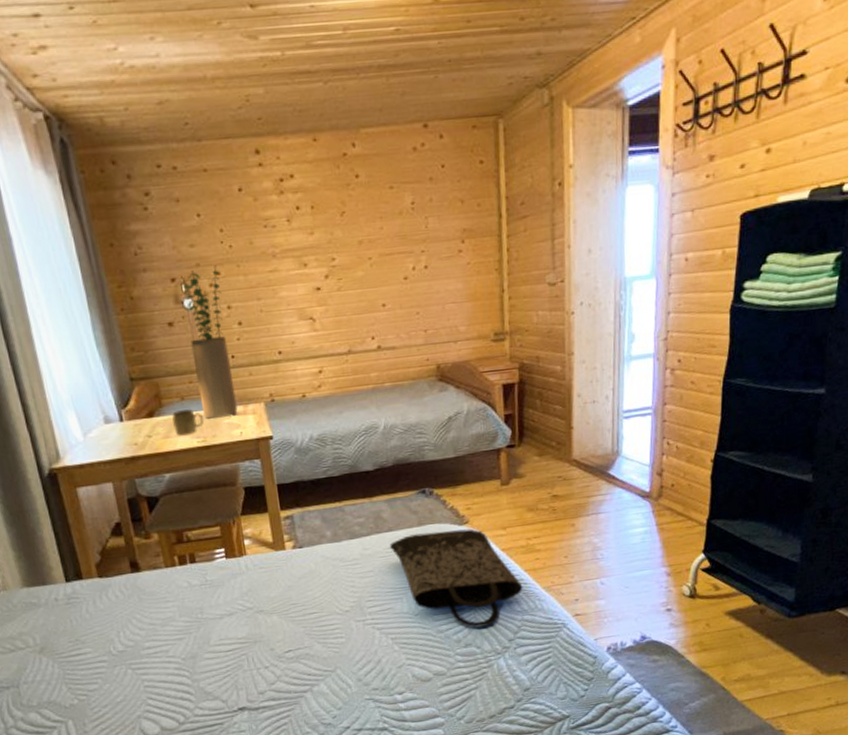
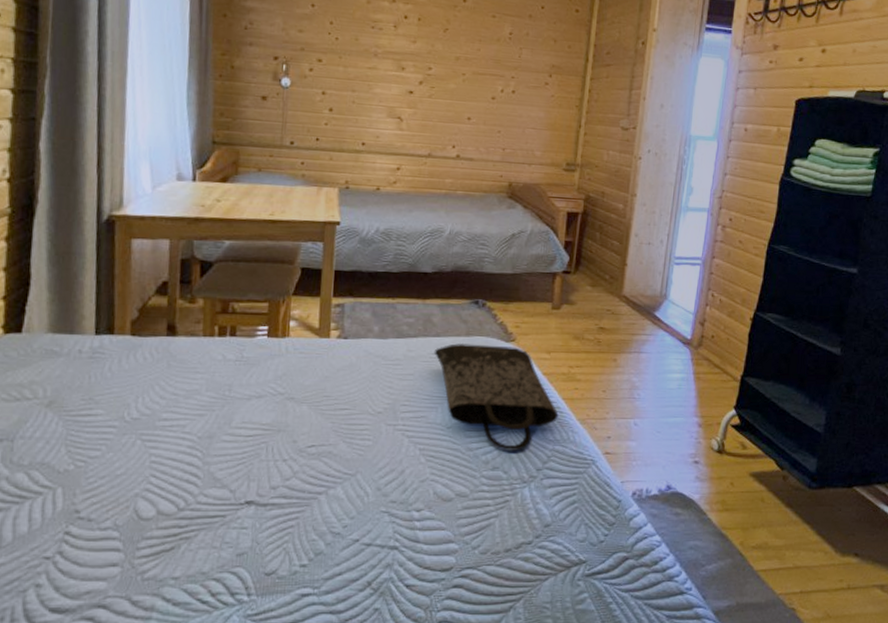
mug: present [172,409,204,436] -> none [244,180,276,207]
vase: present [181,265,238,420] -> none [276,52,321,196]

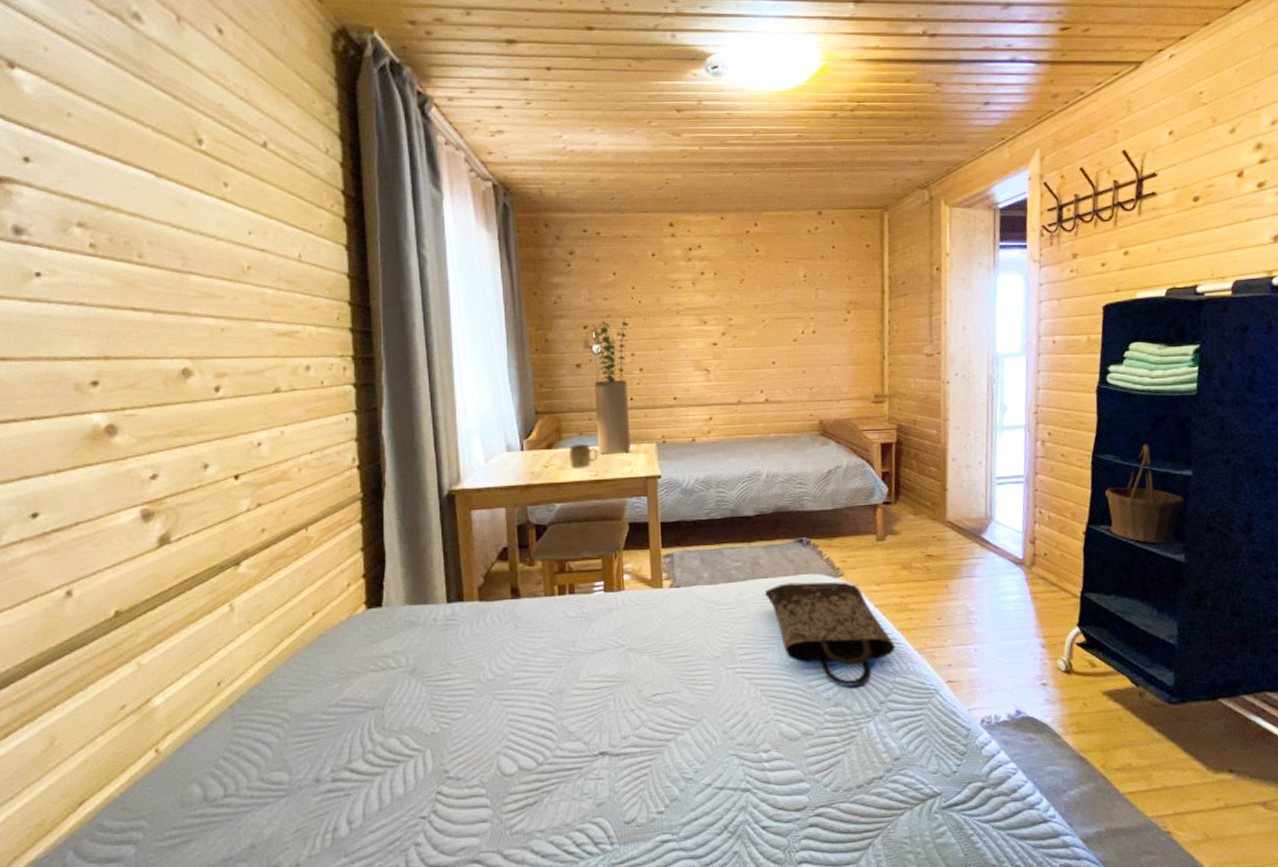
mug: none [244,180,276,207] -> present [569,444,598,469]
vase: none [276,52,321,196] -> present [593,317,631,456]
basket: none [775,239,847,336] -> present [1105,444,1184,543]

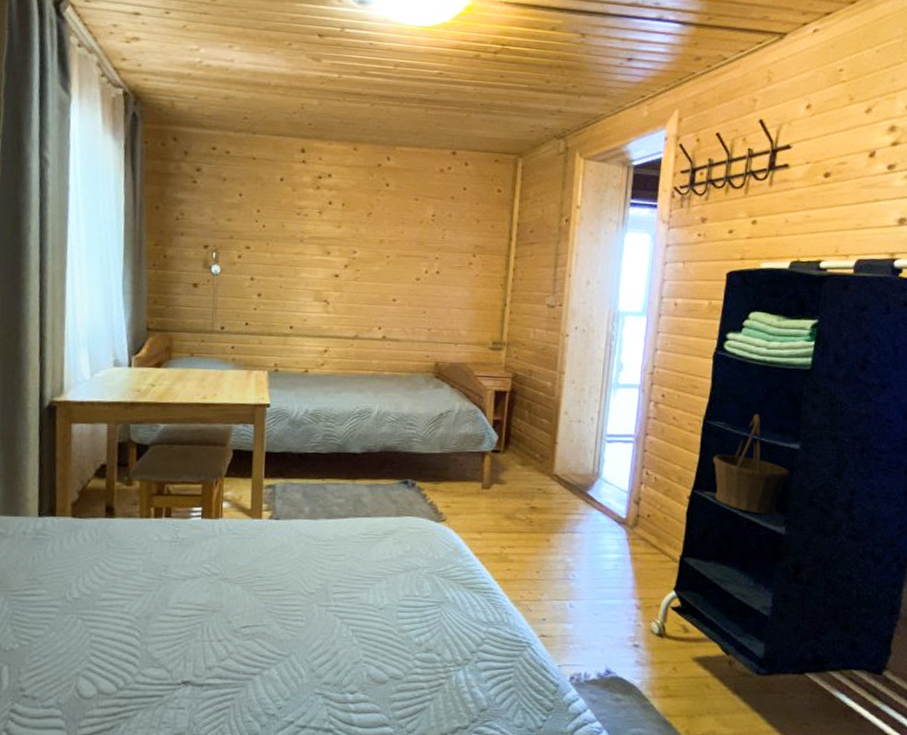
mug: present [569,444,598,469] -> none [178,365,207,390]
vase: present [593,317,631,456] -> none [208,240,249,380]
tote bag: present [764,582,896,686] -> none [364,524,492,633]

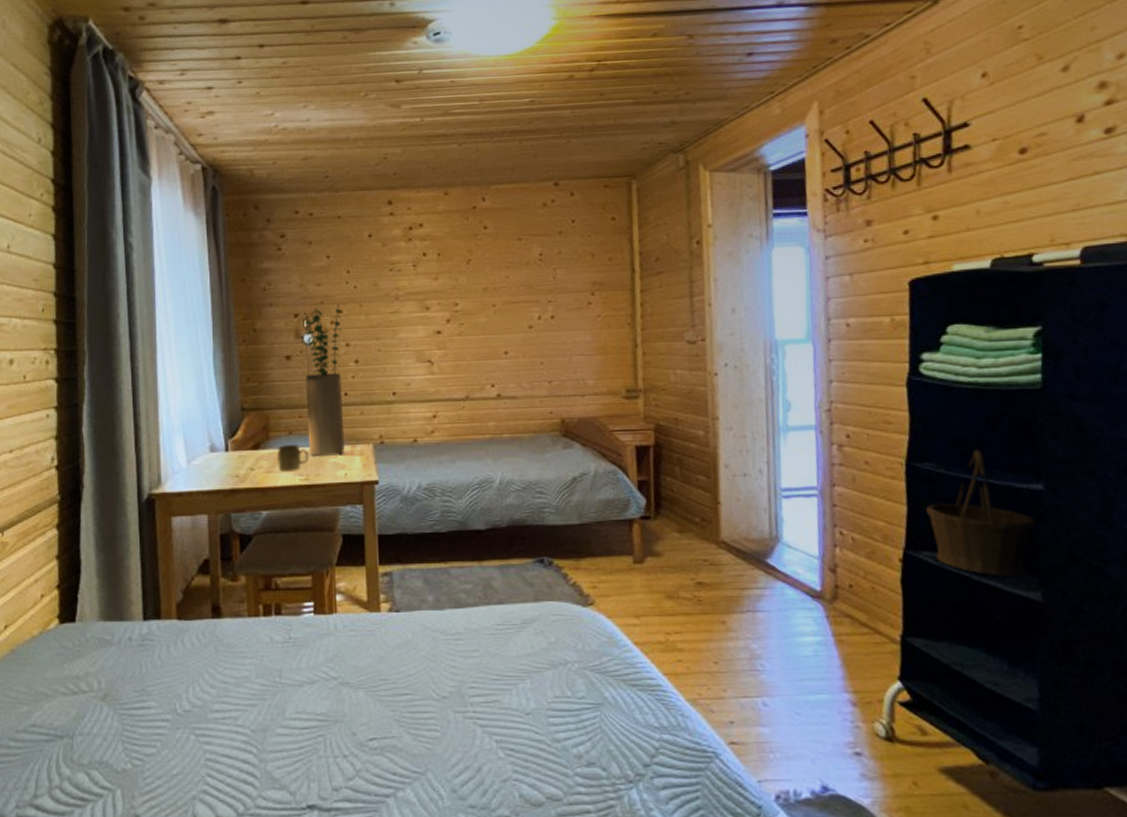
mug: none [178,365,207,390] -> present [278,445,308,472]
vase: none [208,240,249,380] -> present [304,304,345,458]

